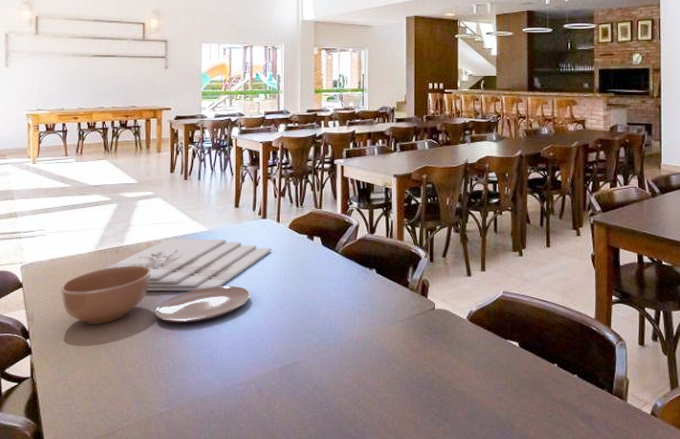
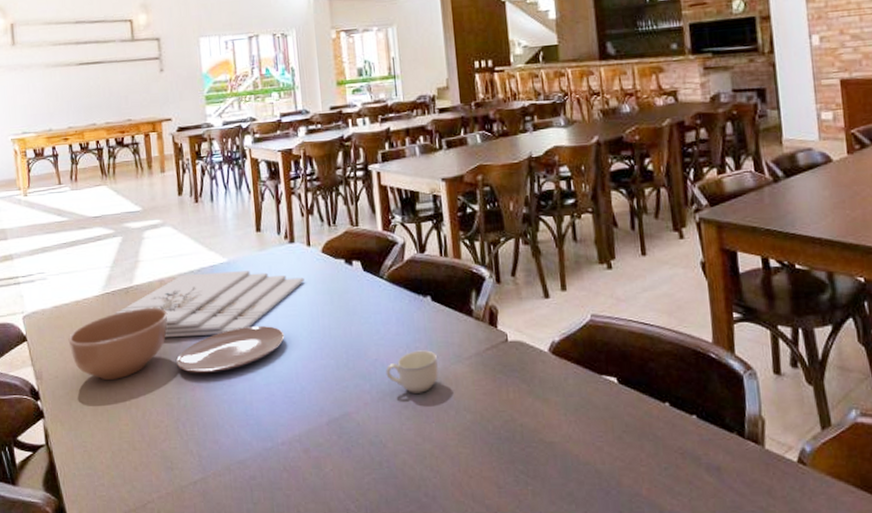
cup: none [333,313,376,348] -> present [385,350,439,393]

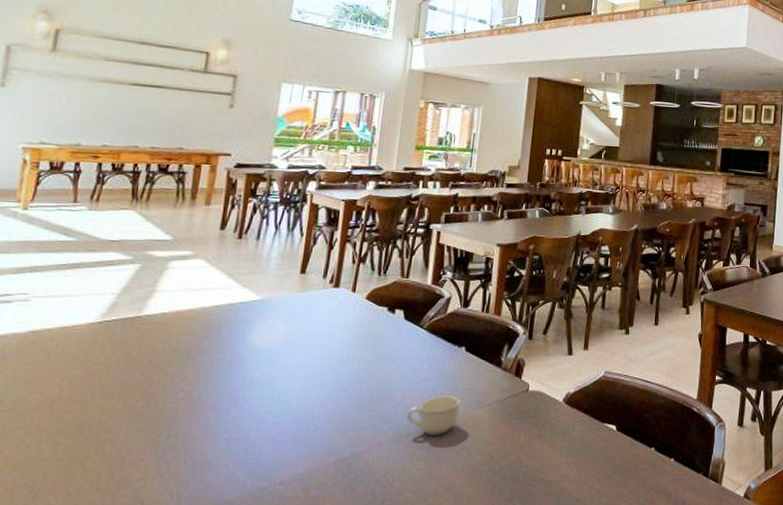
bowl: present [68,307,168,380] -> none [40,339,178,413]
placemat: present [114,271,304,338] -> none [110,308,342,372]
plate: present [177,325,285,374] -> none [175,364,308,411]

